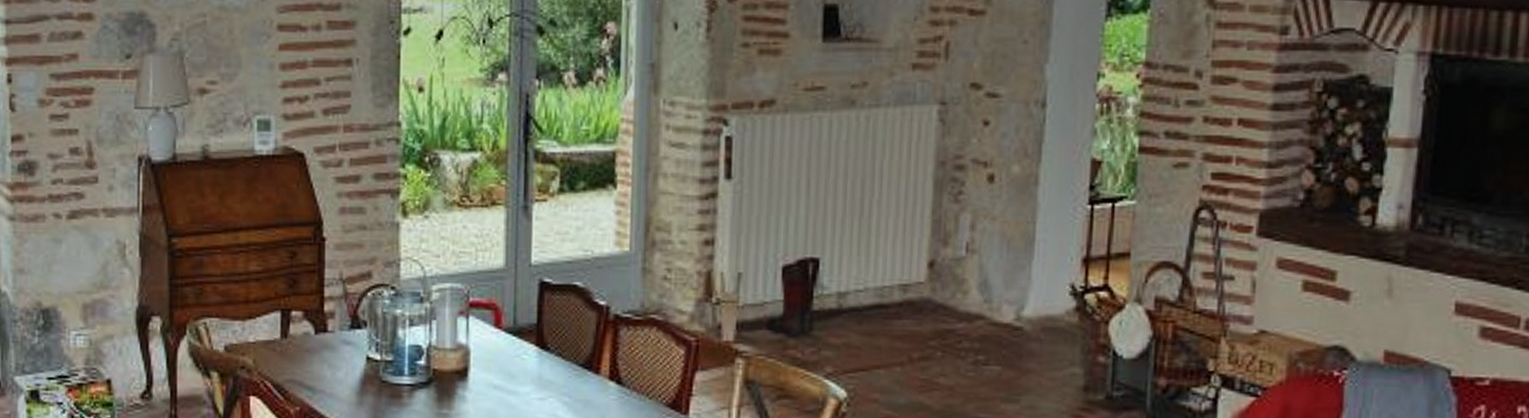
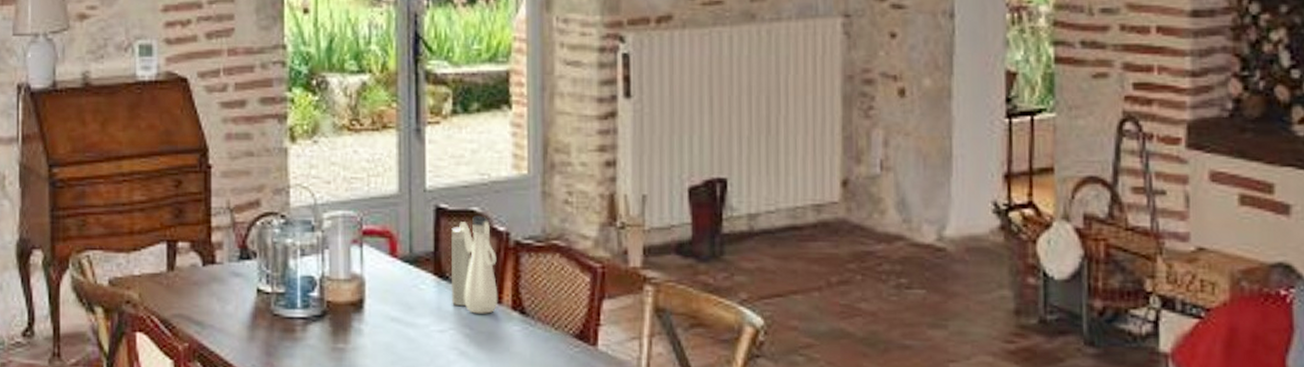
water bottle: none [552,290,597,383] -> present [451,215,498,314]

